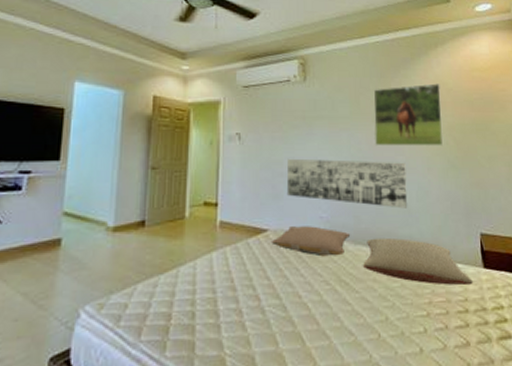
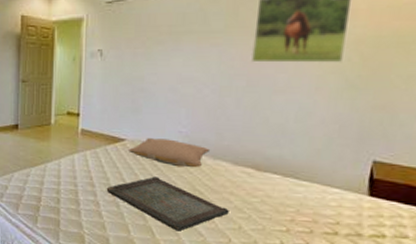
serving tray: none [249,270,375,334] -> present [106,176,229,232]
wall art: present [286,158,408,209] -> none [146,74,287,129]
pillow: present [363,237,473,286] -> none [221,155,351,211]

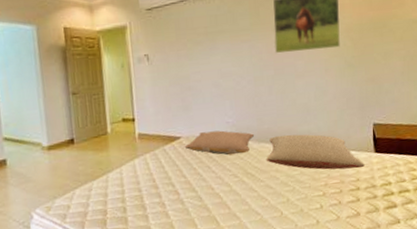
serving tray: present [106,176,229,232] -> none [169,167,278,215]
pillow: none [221,155,351,211] -> present [267,134,365,170]

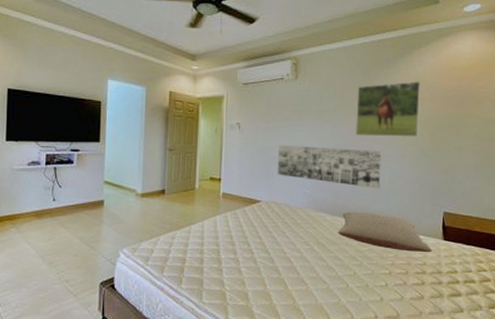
pillow: present [185,130,255,156] -> none [264,199,329,224]
wall art: none [194,66,307,109] -> present [277,144,382,189]

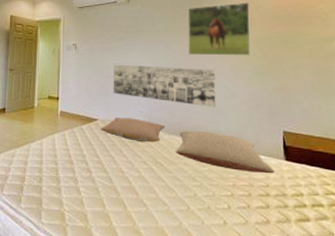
pillow: none [264,199,329,224] -> present [101,118,166,143]

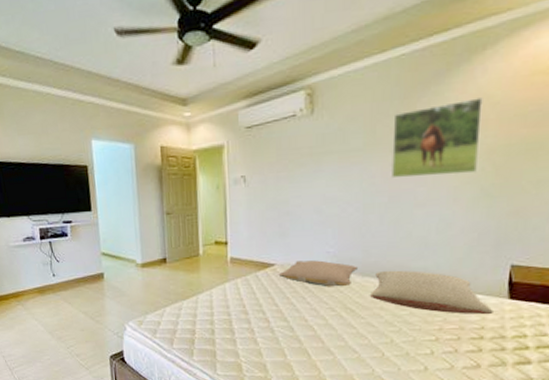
wall art: present [113,64,216,107] -> none [292,193,427,242]

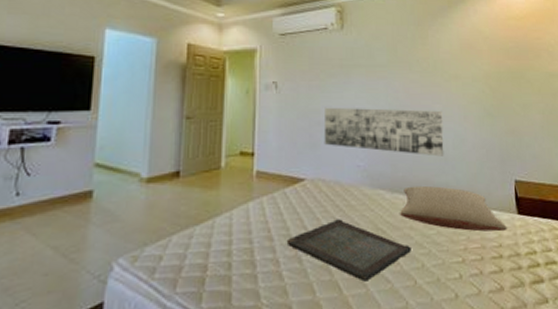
serving tray: none [260,299,380,351] -> present [286,219,411,282]
pillow: present [279,260,359,287] -> none [309,175,388,205]
wall art: none [292,193,427,242] -> present [323,107,444,157]
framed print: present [390,97,483,179] -> none [411,32,479,95]

